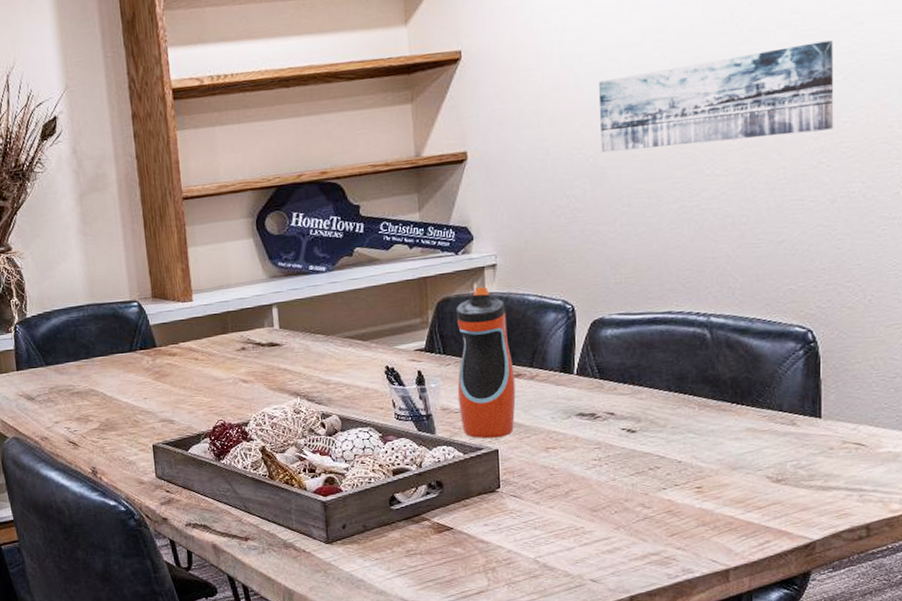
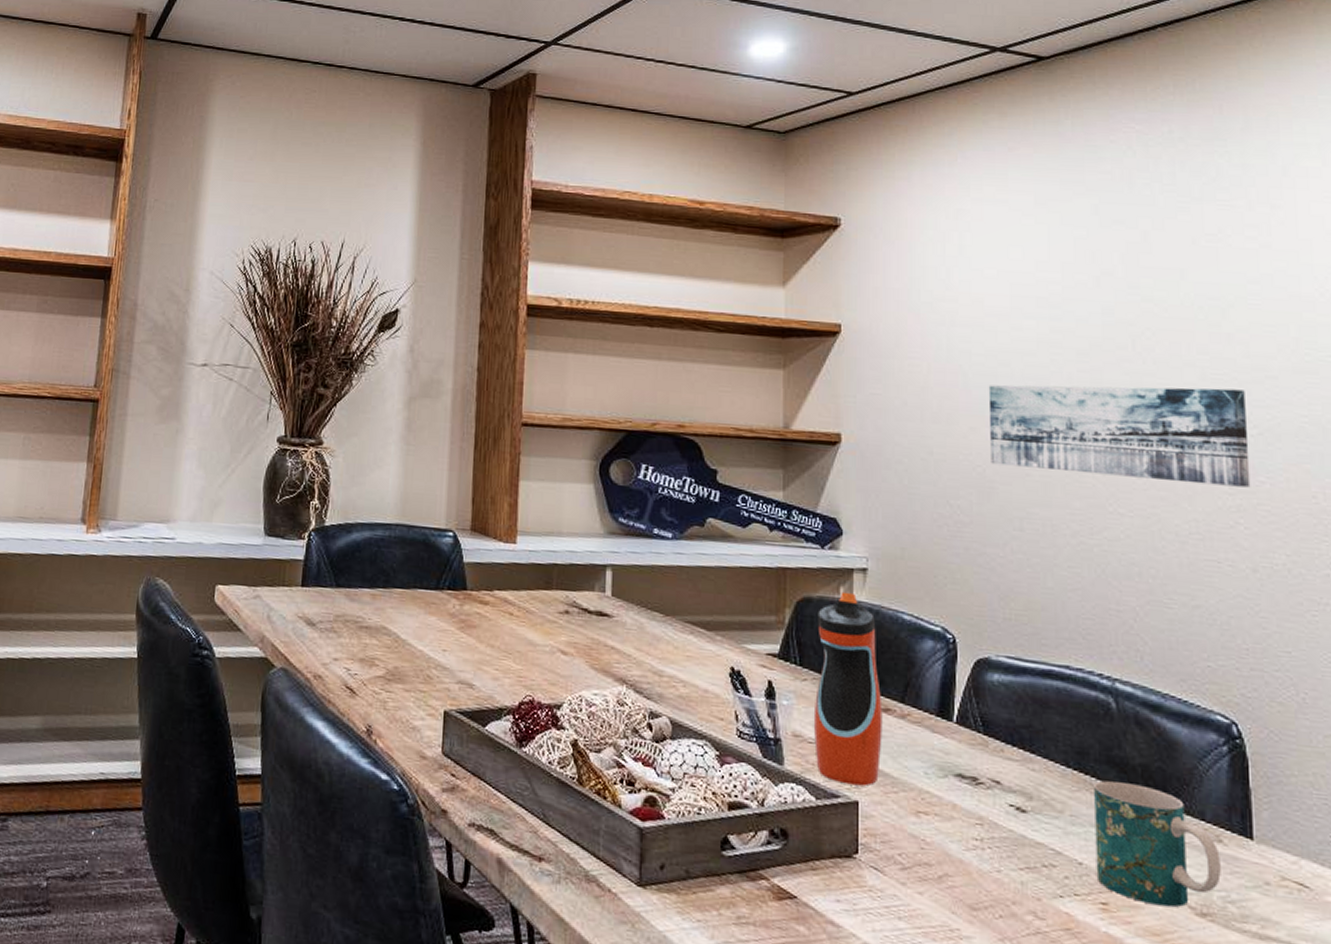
mug: none [691,393,794,482] -> present [1094,781,1221,907]

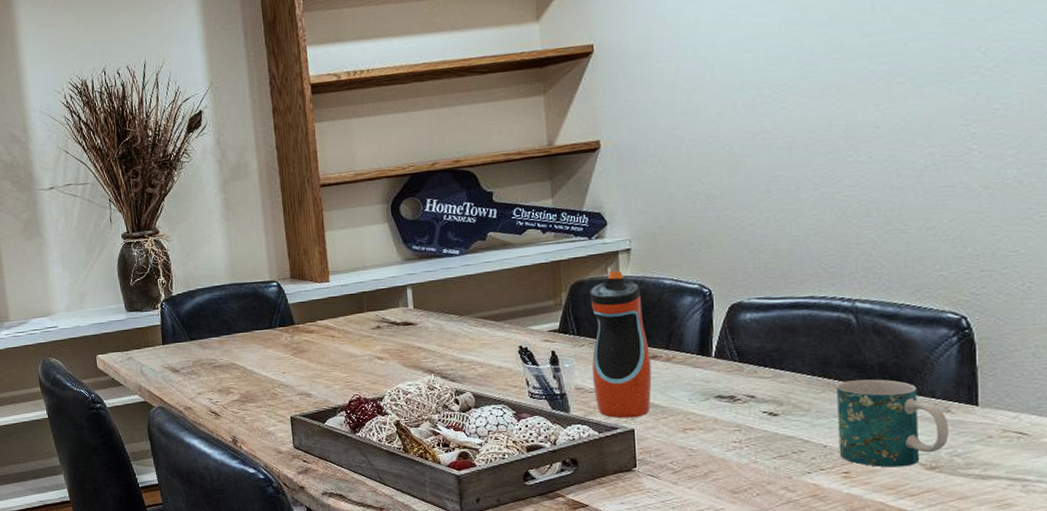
wall art: present [988,385,1251,488] -> none [733,28,985,141]

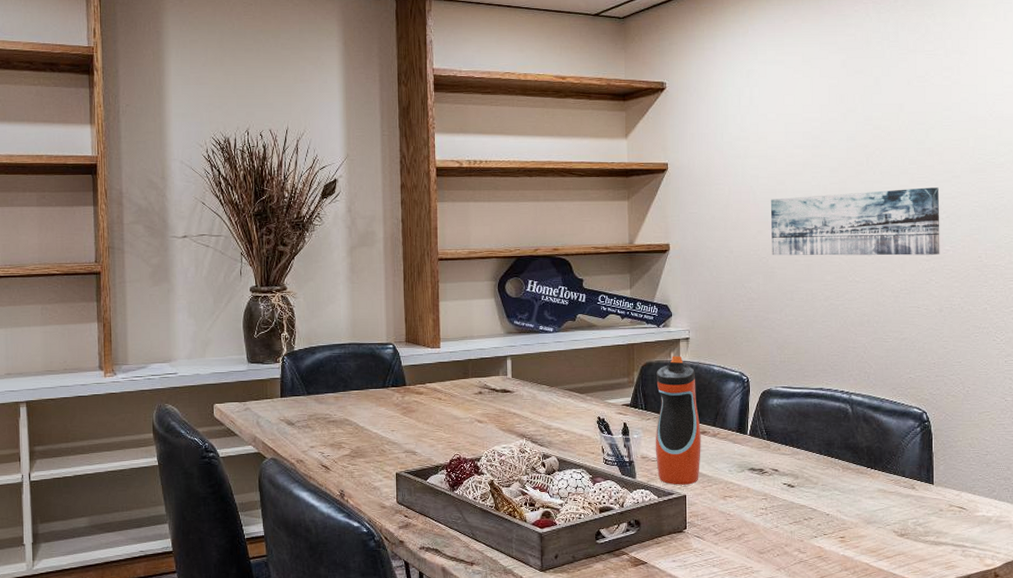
wall art: none [733,28,985,141] -> present [770,187,940,256]
mug: present [837,379,949,468] -> none [837,459,913,534]

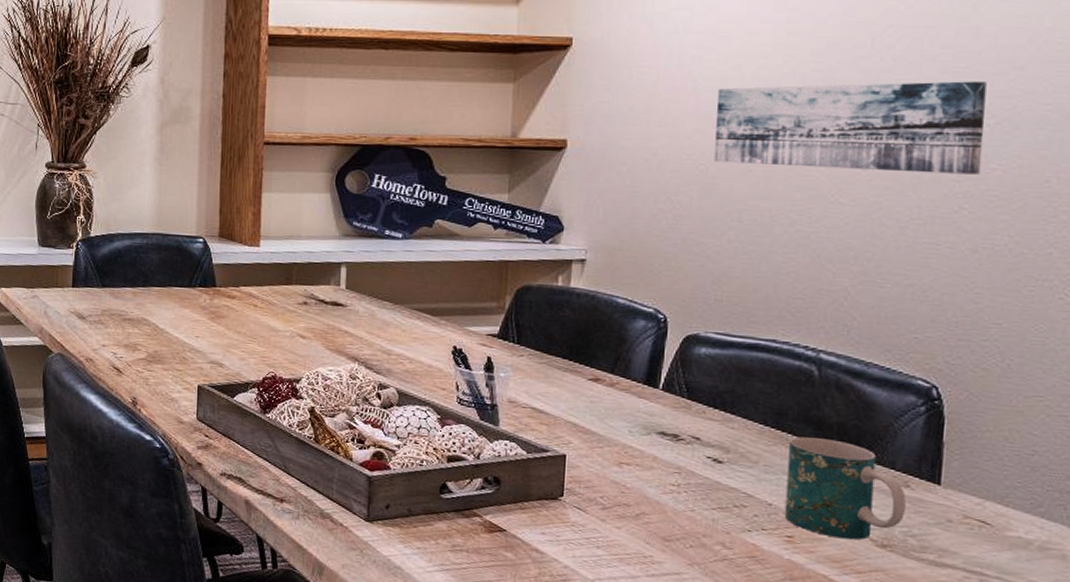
water bottle: present [655,355,701,485] -> none [527,280,593,443]
mug: none [837,459,913,534] -> present [784,437,906,540]

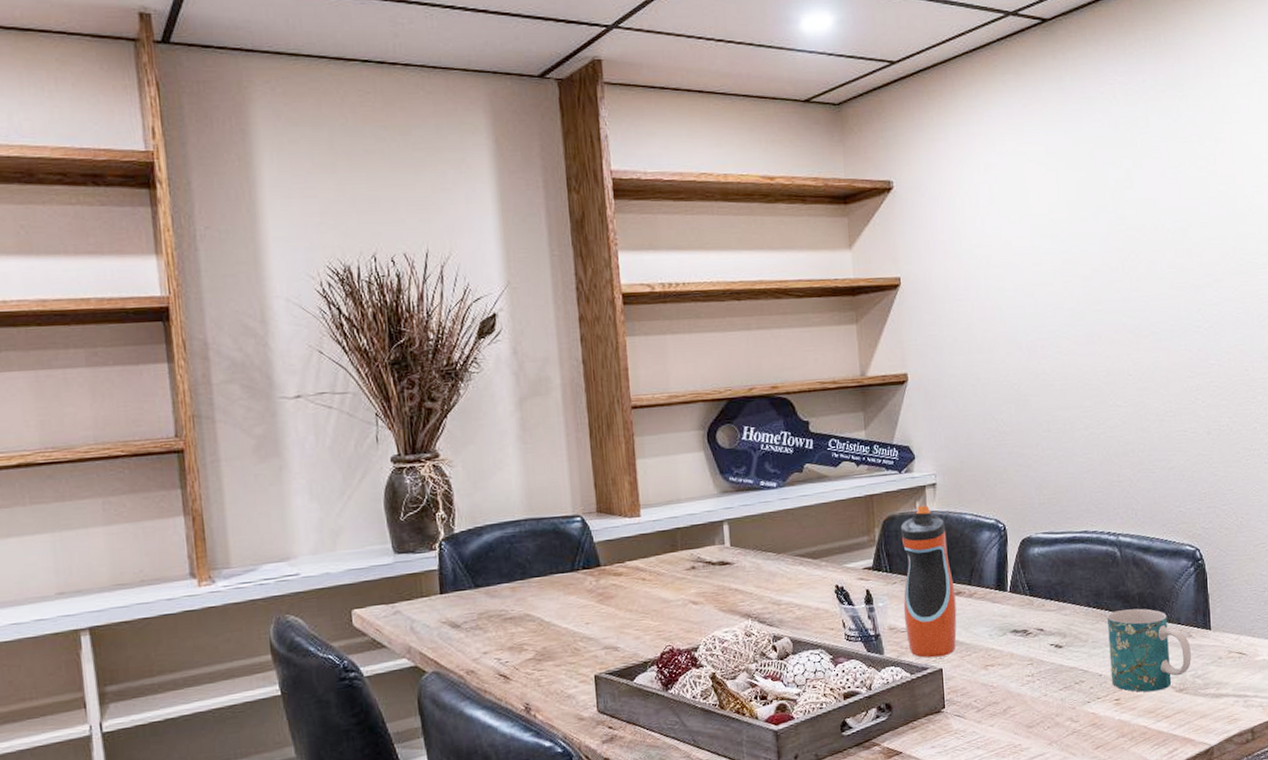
water bottle: none [527,280,593,443] -> present [900,505,957,658]
wall art: present [714,81,987,175] -> none [1018,293,1205,381]

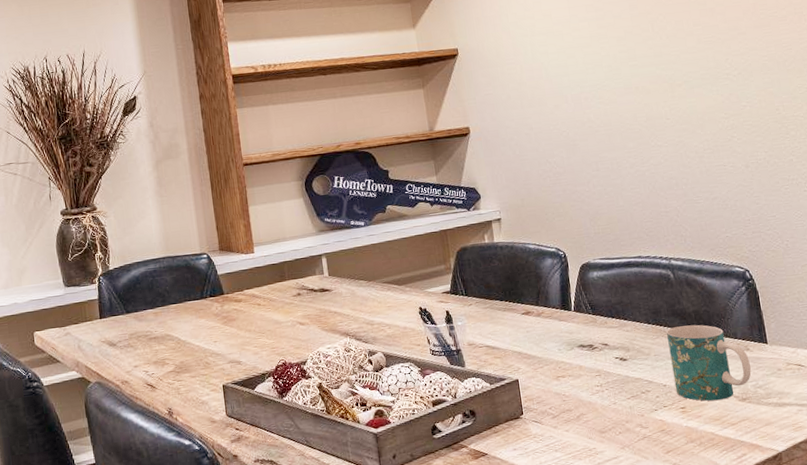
water bottle: present [900,505,957,658] -> none [472,237,529,370]

